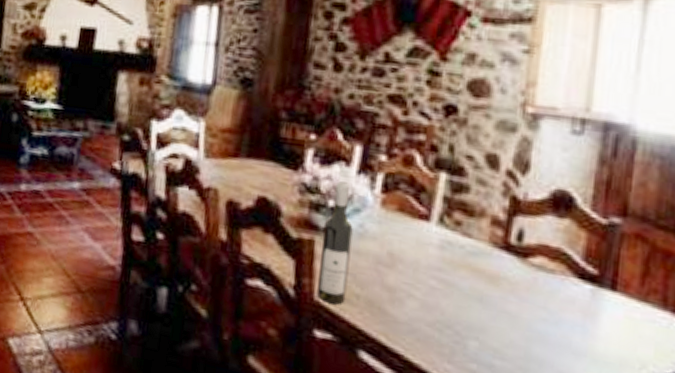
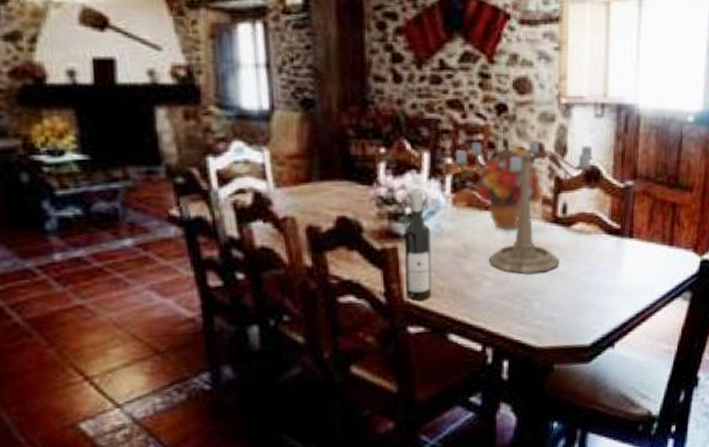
candelabra: none [387,142,567,307] -> present [453,140,594,275]
flower arrangement: none [411,153,494,248] -> present [475,146,543,230]

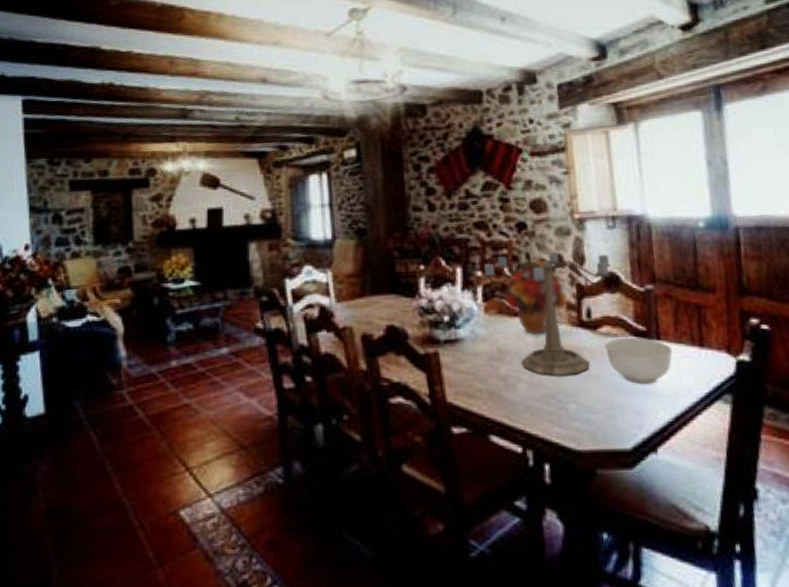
bottle: present [404,189,432,301] -> none [443,299,472,402]
bowl: none [577,235,642,283] -> present [605,338,673,385]

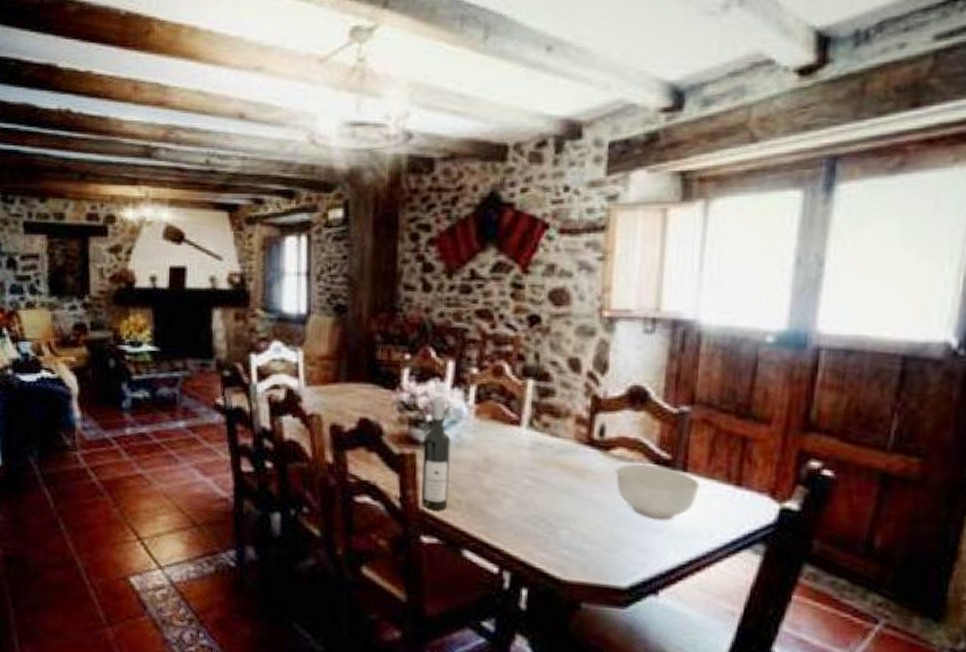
bottle: none [443,299,472,402] -> present [420,397,451,511]
candelabra: present [483,252,612,377] -> none [479,354,641,499]
flower arrangement: present [504,258,567,334] -> none [501,360,577,448]

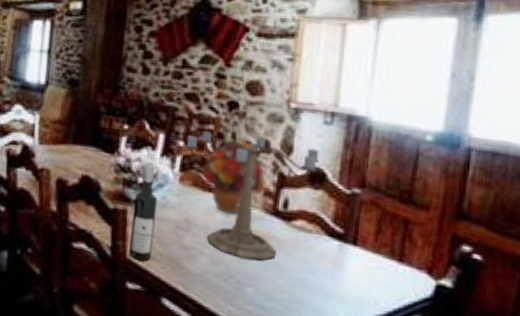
candelabra: none [479,354,641,499] -> present [184,131,320,261]
flower arrangement: none [501,360,577,448] -> present [202,139,266,215]
bowl: present [615,464,699,520] -> none [296,234,367,286]

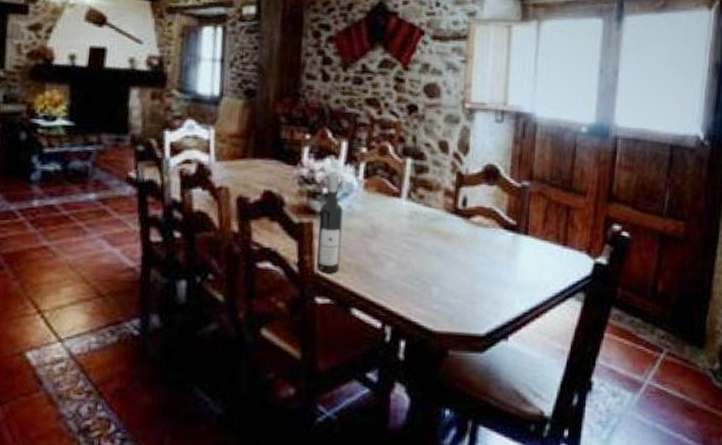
candelabra: present [184,131,320,261] -> none [367,136,494,260]
flower arrangement: present [202,139,266,215] -> none [386,142,446,217]

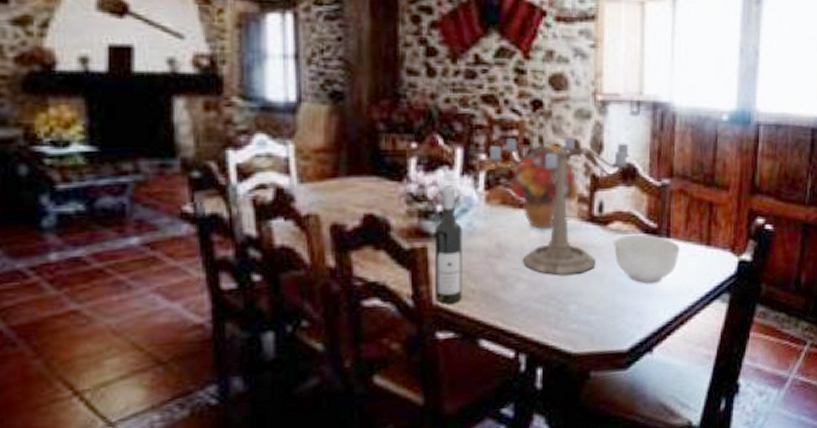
candelabra: none [367,136,494,260] -> present [487,137,630,276]
flower arrangement: none [386,142,446,217] -> present [510,143,579,229]
bowl: none [475,229,537,276] -> present [614,235,680,284]

